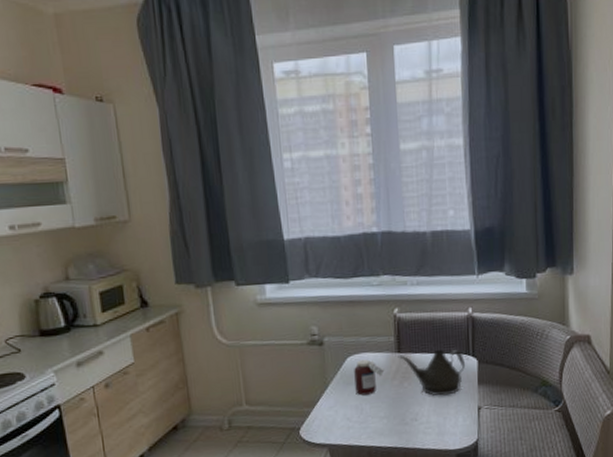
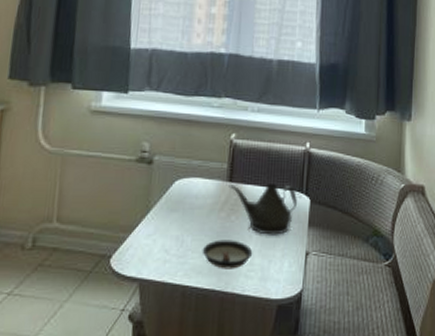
jar: present [354,359,385,396] -> none [179,185,213,225]
saucer: none [381,403,428,429] -> present [202,240,253,269]

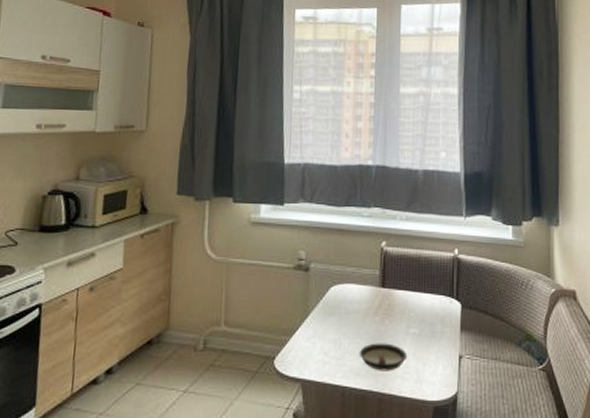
teapot: present [228,184,297,235] -> none [381,289,448,339]

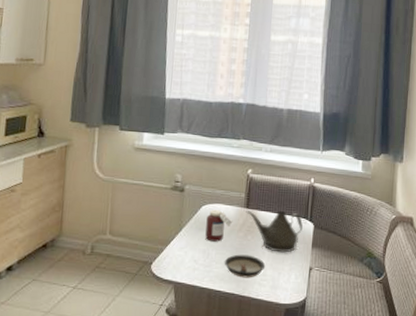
jar: none [336,291,367,329] -> present [205,209,233,242]
teapot: none [381,289,448,339] -> present [246,210,303,253]

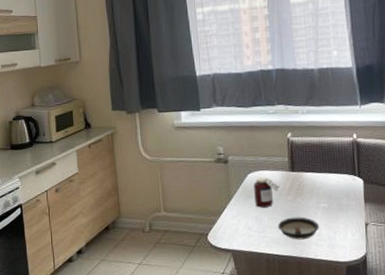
teapot: present [246,210,303,253] -> none [291,170,352,212]

